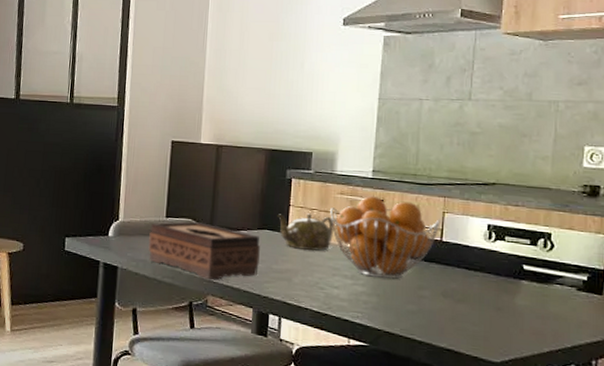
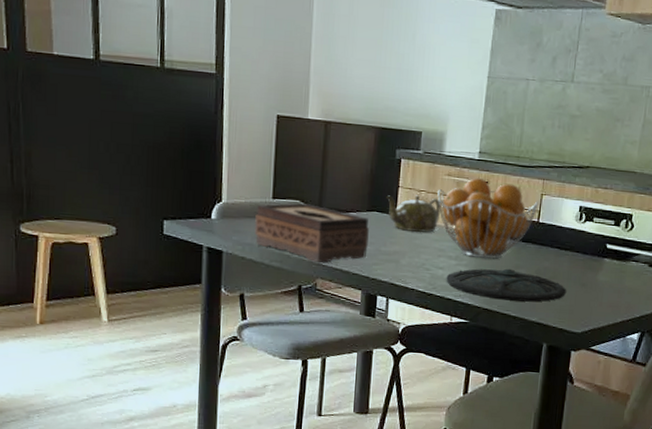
plate: none [342,289,480,327] -> present [446,268,567,302]

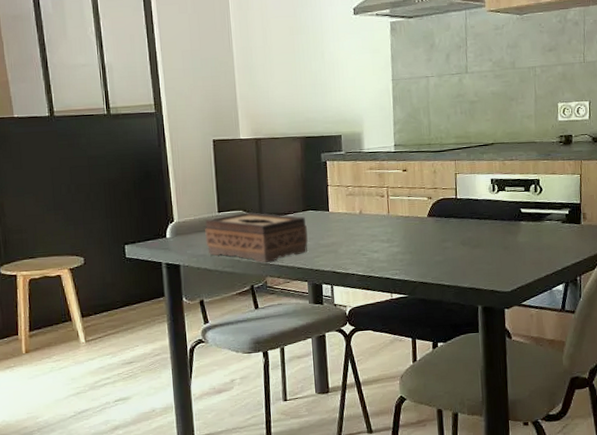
teapot: present [386,195,440,233] -> none [318,190,368,224]
fruit basket: present [436,177,539,259] -> none [362,167,454,238]
plate: present [446,268,567,302] -> none [381,243,492,272]

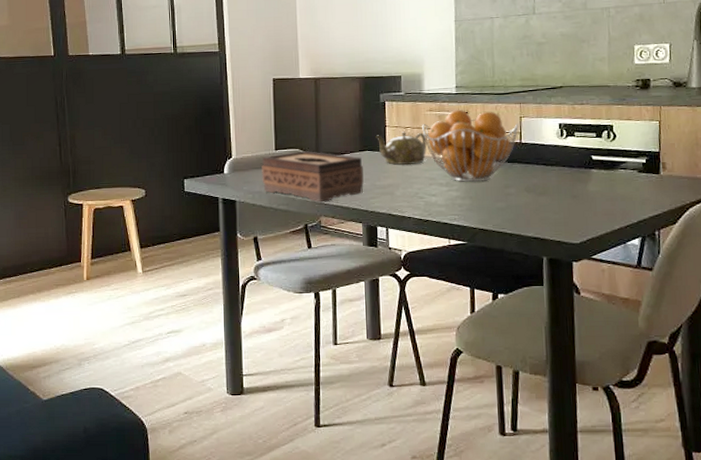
teapot: none [318,190,368,224] -> present [375,131,427,166]
fruit basket: none [362,167,454,238] -> present [421,109,519,182]

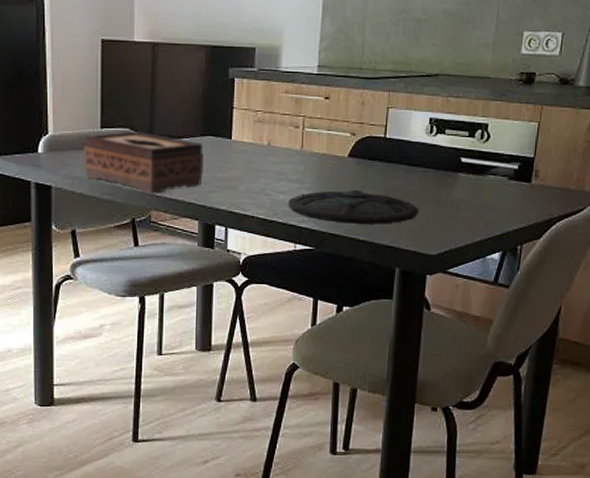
teapot: present [375,131,427,166] -> none [220,116,279,156]
fruit basket: present [421,109,519,182] -> none [274,93,385,180]
plate: none [439,189,559,219] -> present [288,189,419,224]

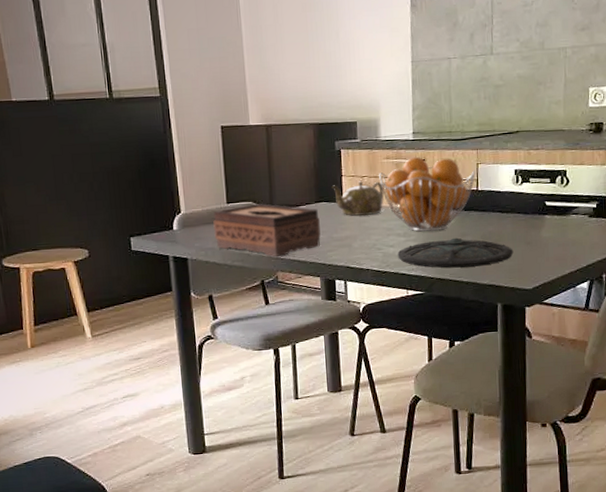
teapot: none [220,116,279,156] -> present [331,181,384,217]
fruit basket: none [274,93,385,180] -> present [378,156,476,232]

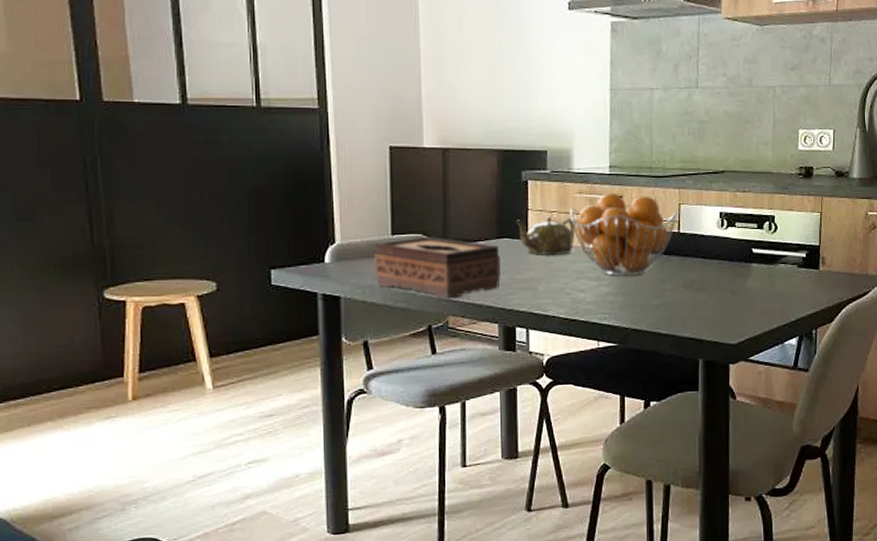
plate: present [397,237,514,268] -> none [588,284,717,318]

